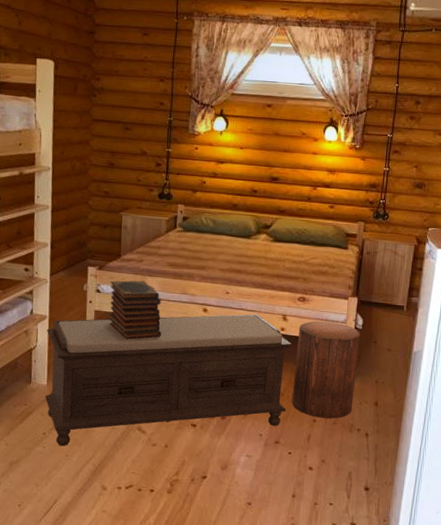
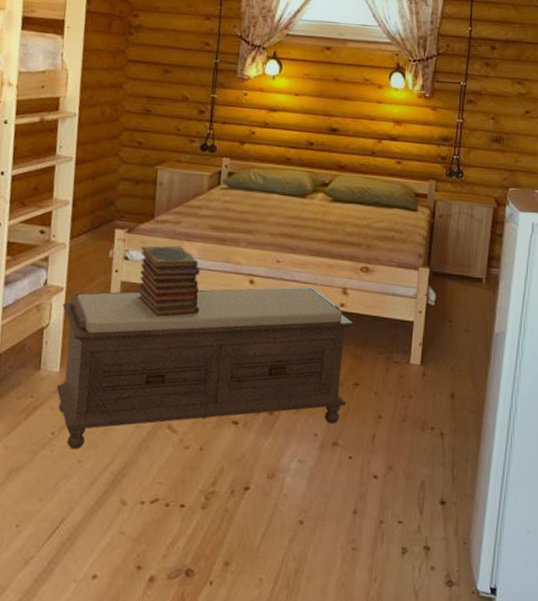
stool: present [292,321,361,419] -> none [353,295,433,415]

